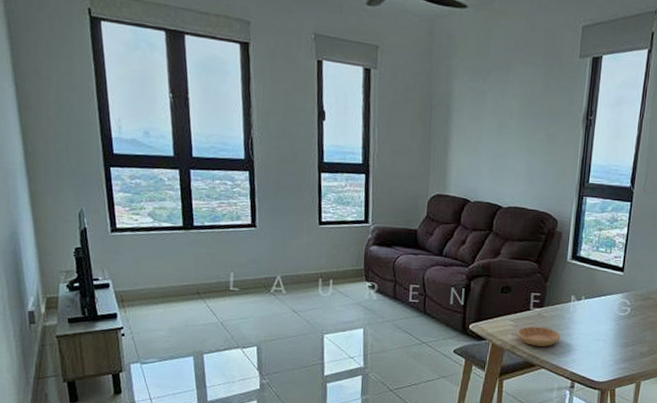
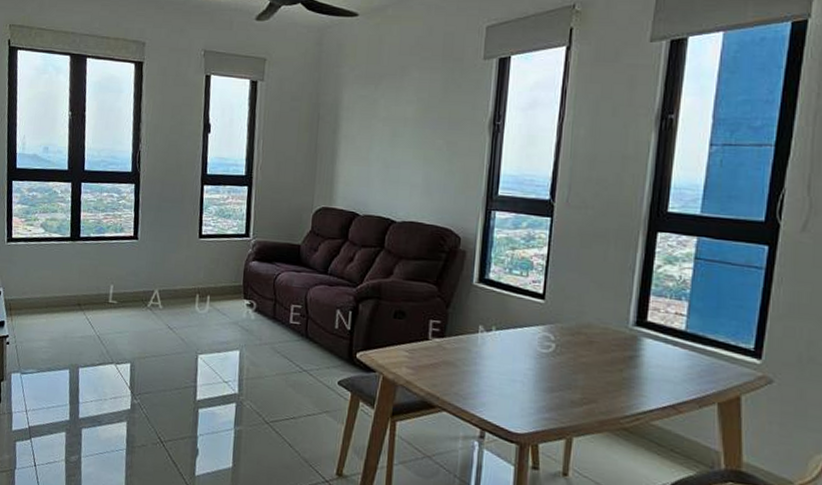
saucer: present [517,326,560,347] -> none [413,359,466,385]

